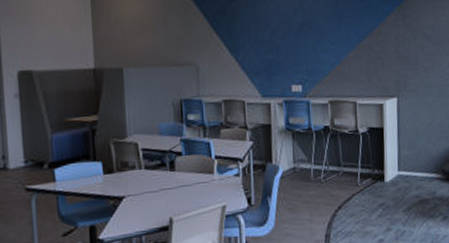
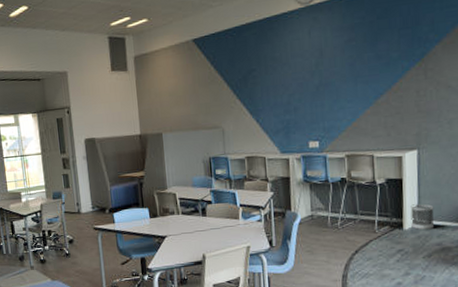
wastebasket: none [391,154,413,182] -> present [410,203,434,230]

